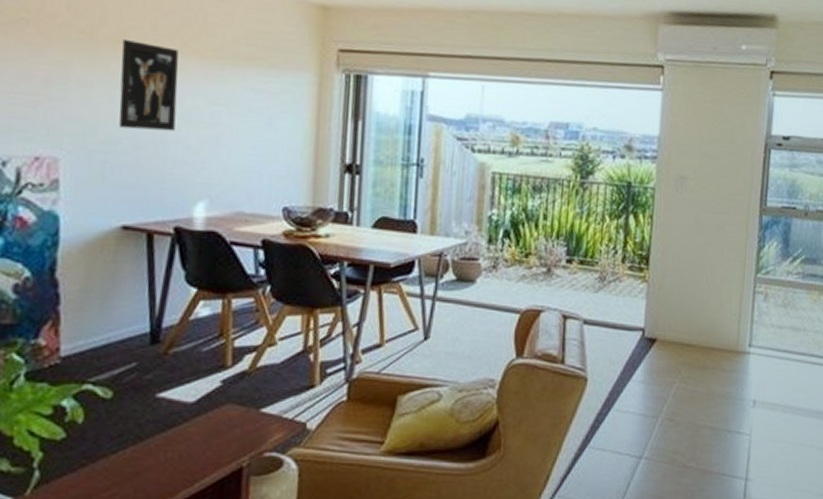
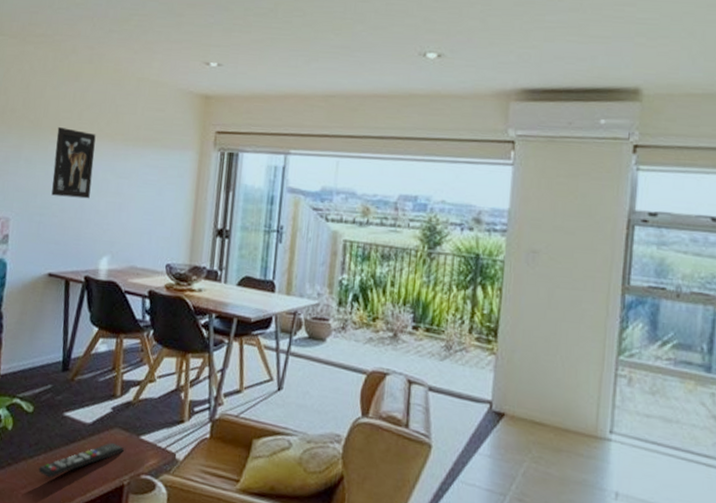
remote control: none [125,420,242,473] -> present [38,442,125,478]

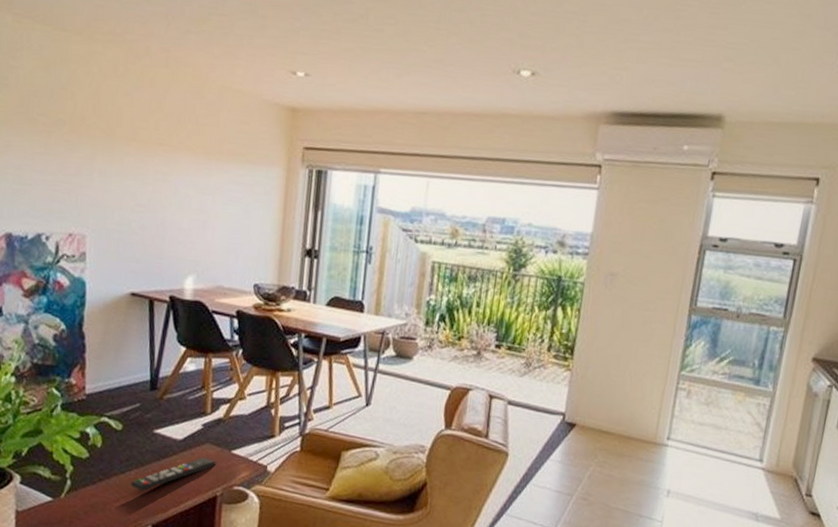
wall art: present [51,126,96,199] -> none [130,137,176,216]

